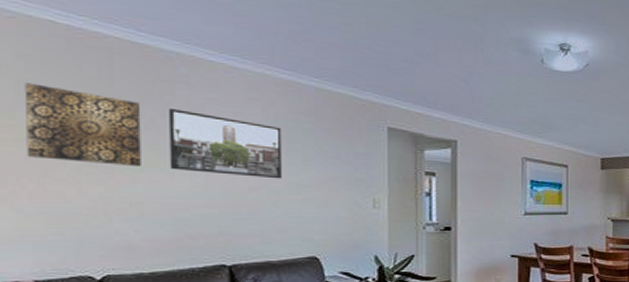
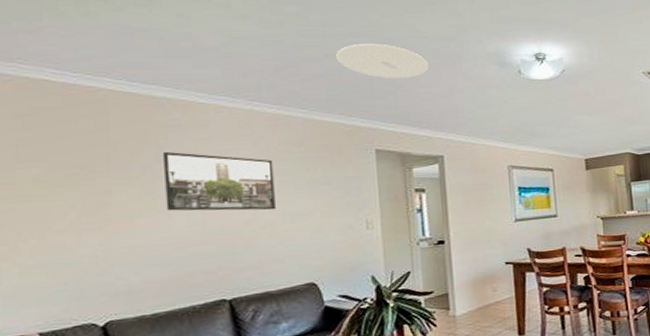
wall art: present [24,83,141,166] -> none [23,141,139,213]
ceiling light: none [354,15,448,56] -> present [336,43,428,78]

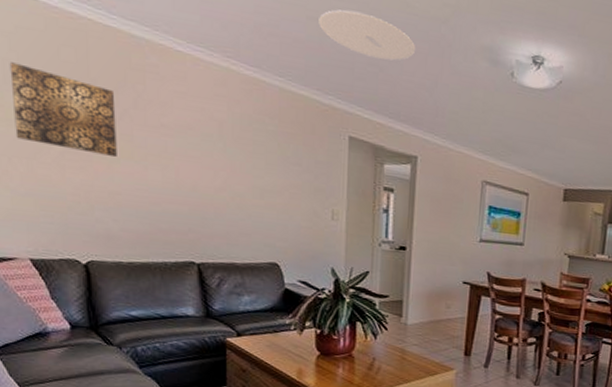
wall art: none [23,141,139,213] -> present [9,62,117,157]
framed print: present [162,152,276,211] -> none [140,100,246,182]

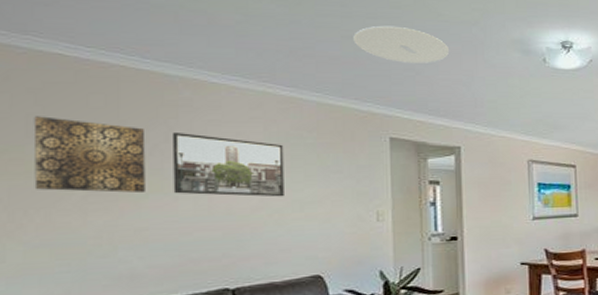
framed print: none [140,100,246,182] -> present [171,133,284,197]

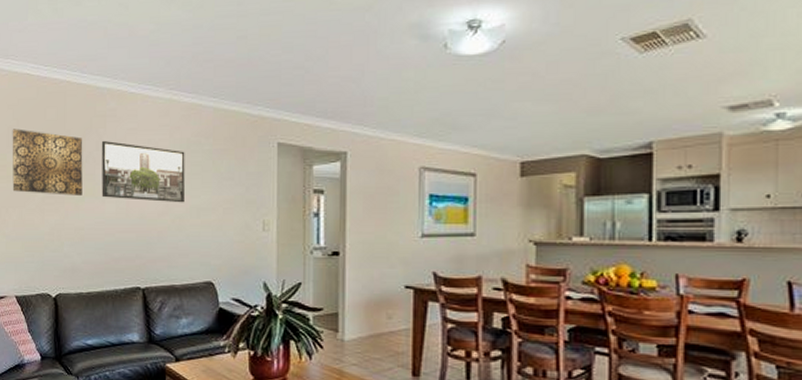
ceiling light: present [353,25,449,63] -> none [248,20,339,61]

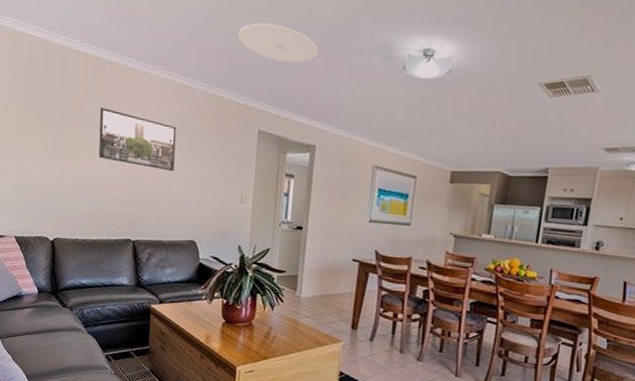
wall art: present [12,129,83,195] -> none [13,84,82,154]
ceiling light: none [248,20,339,61] -> present [238,23,318,63]

